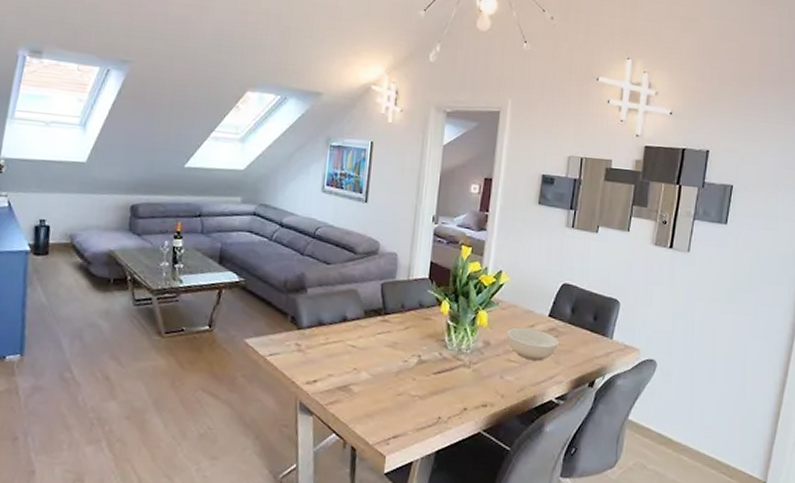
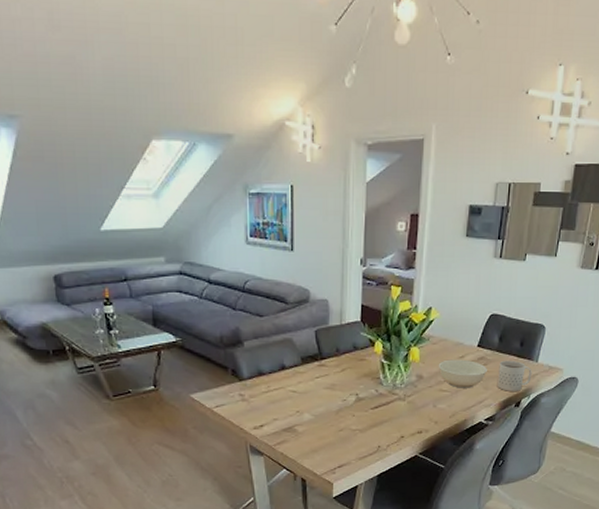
mug: none [569,333,606,370] -> present [497,360,532,391]

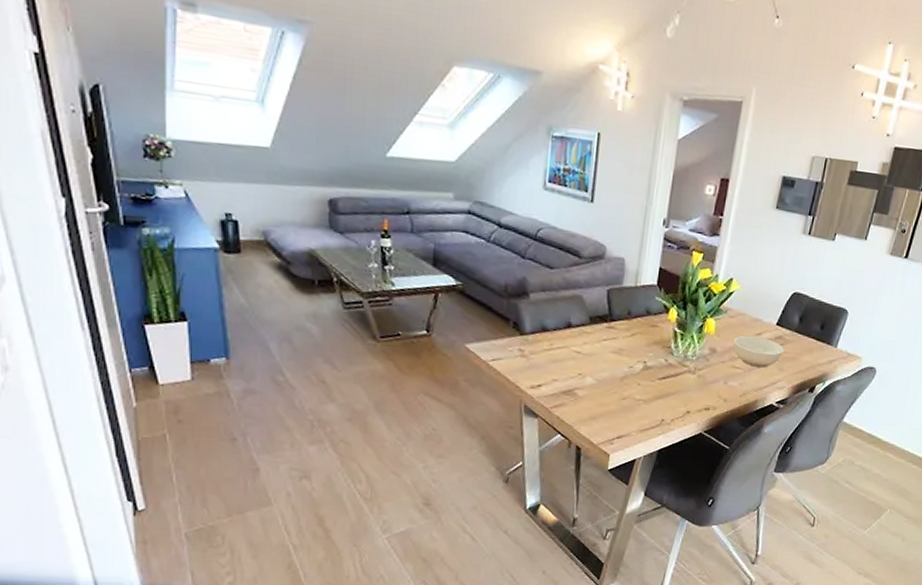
mug: present [497,360,532,391] -> none [792,342,830,376]

